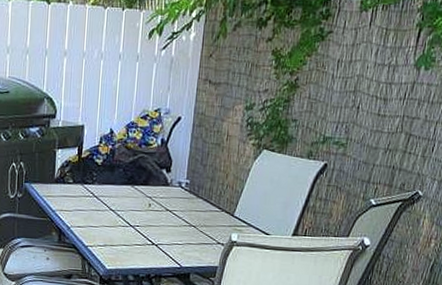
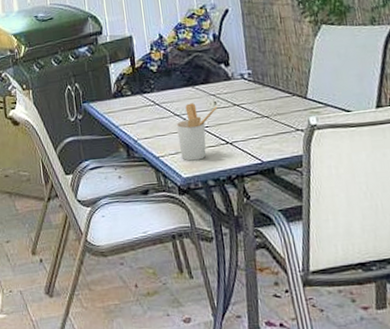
utensil holder: none [108,201,152,255] -> present [176,103,218,161]

